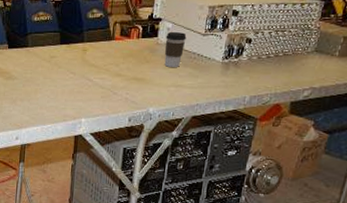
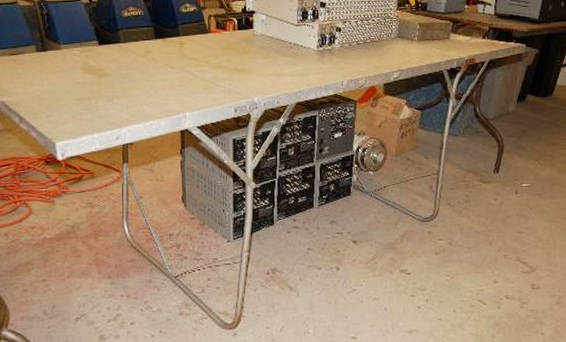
coffee cup: present [164,31,187,67] -> none [261,23,281,57]

